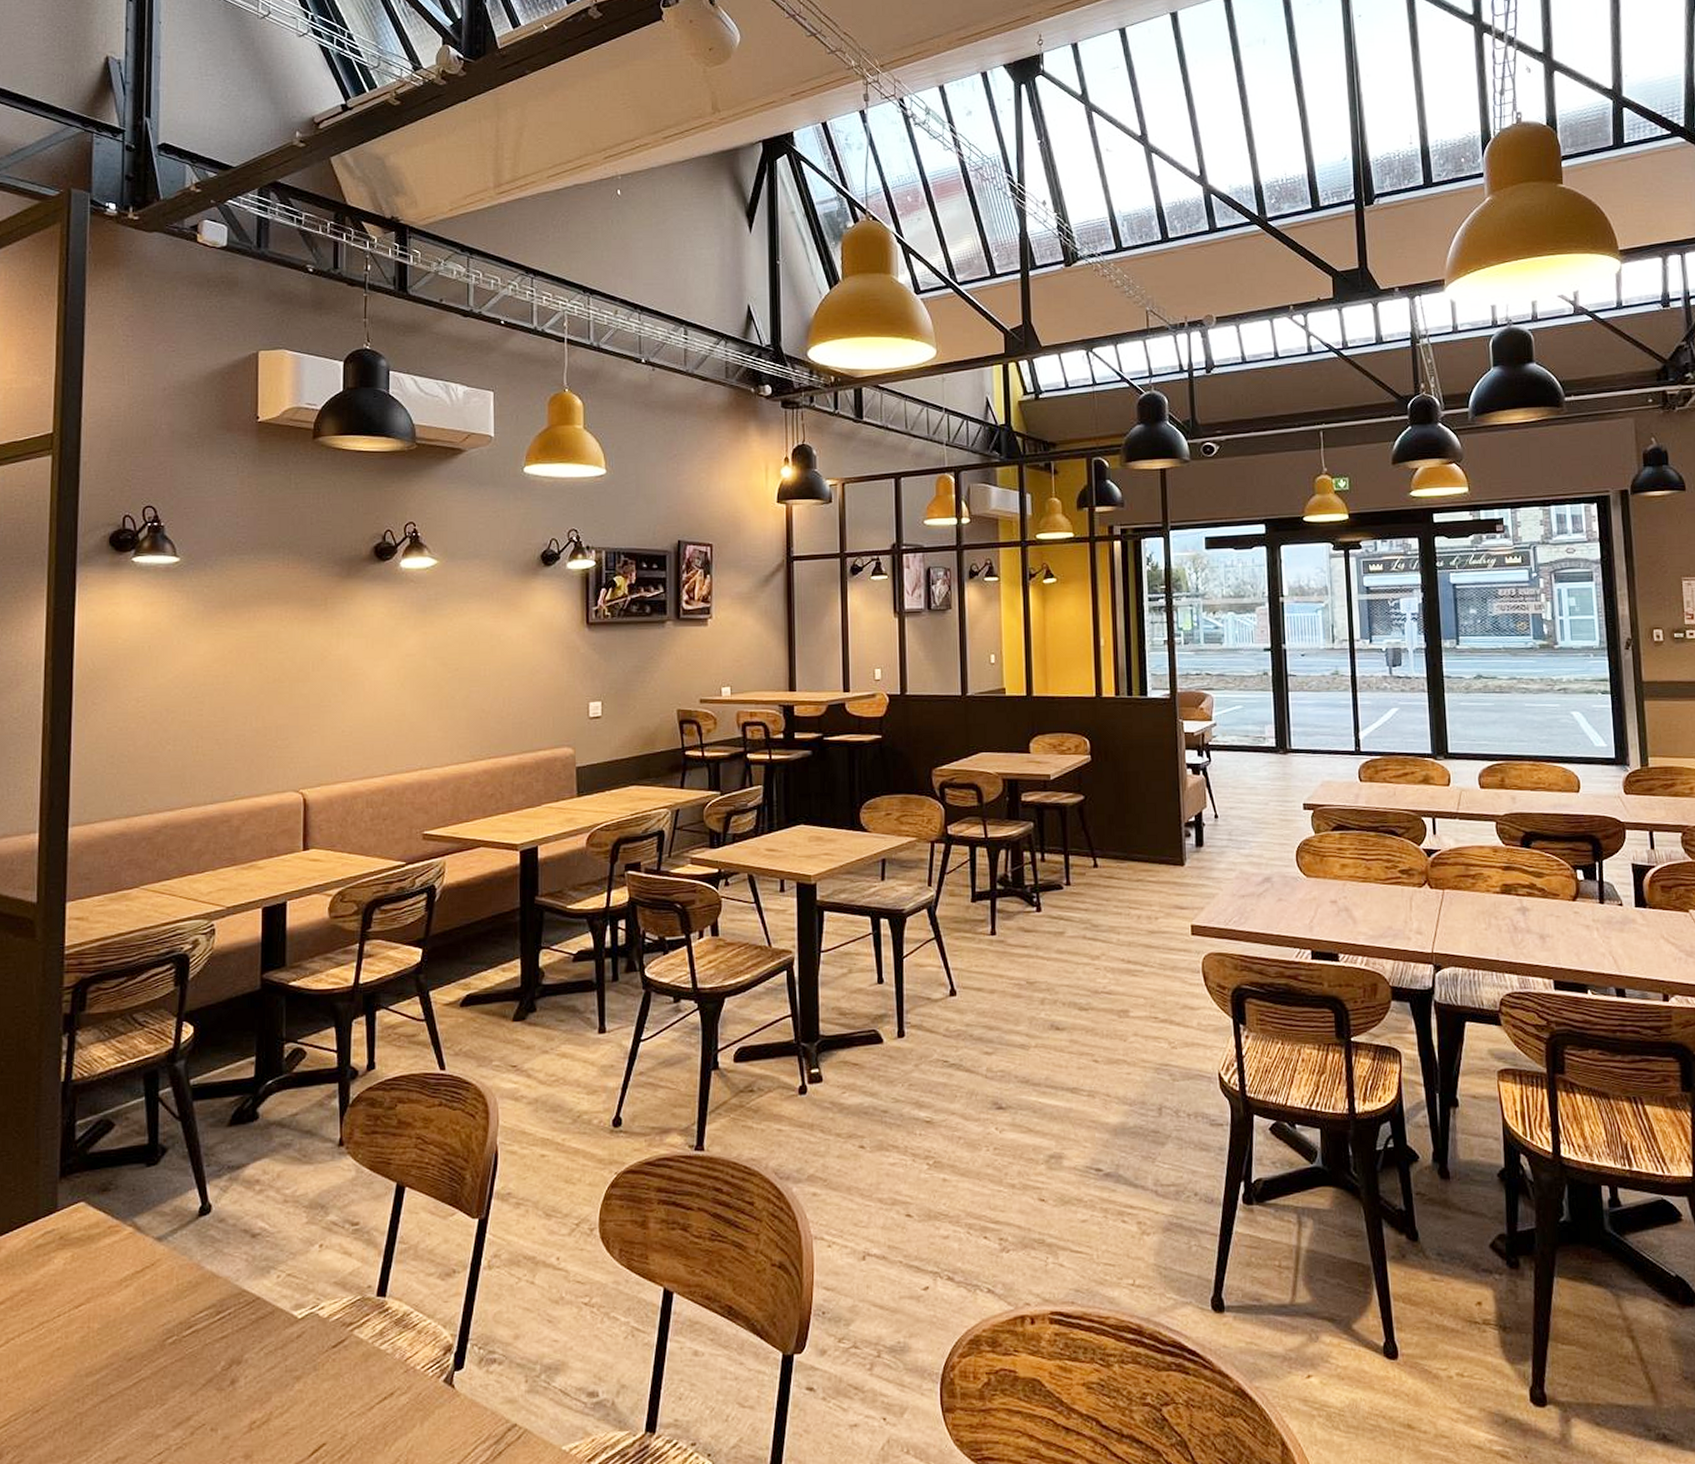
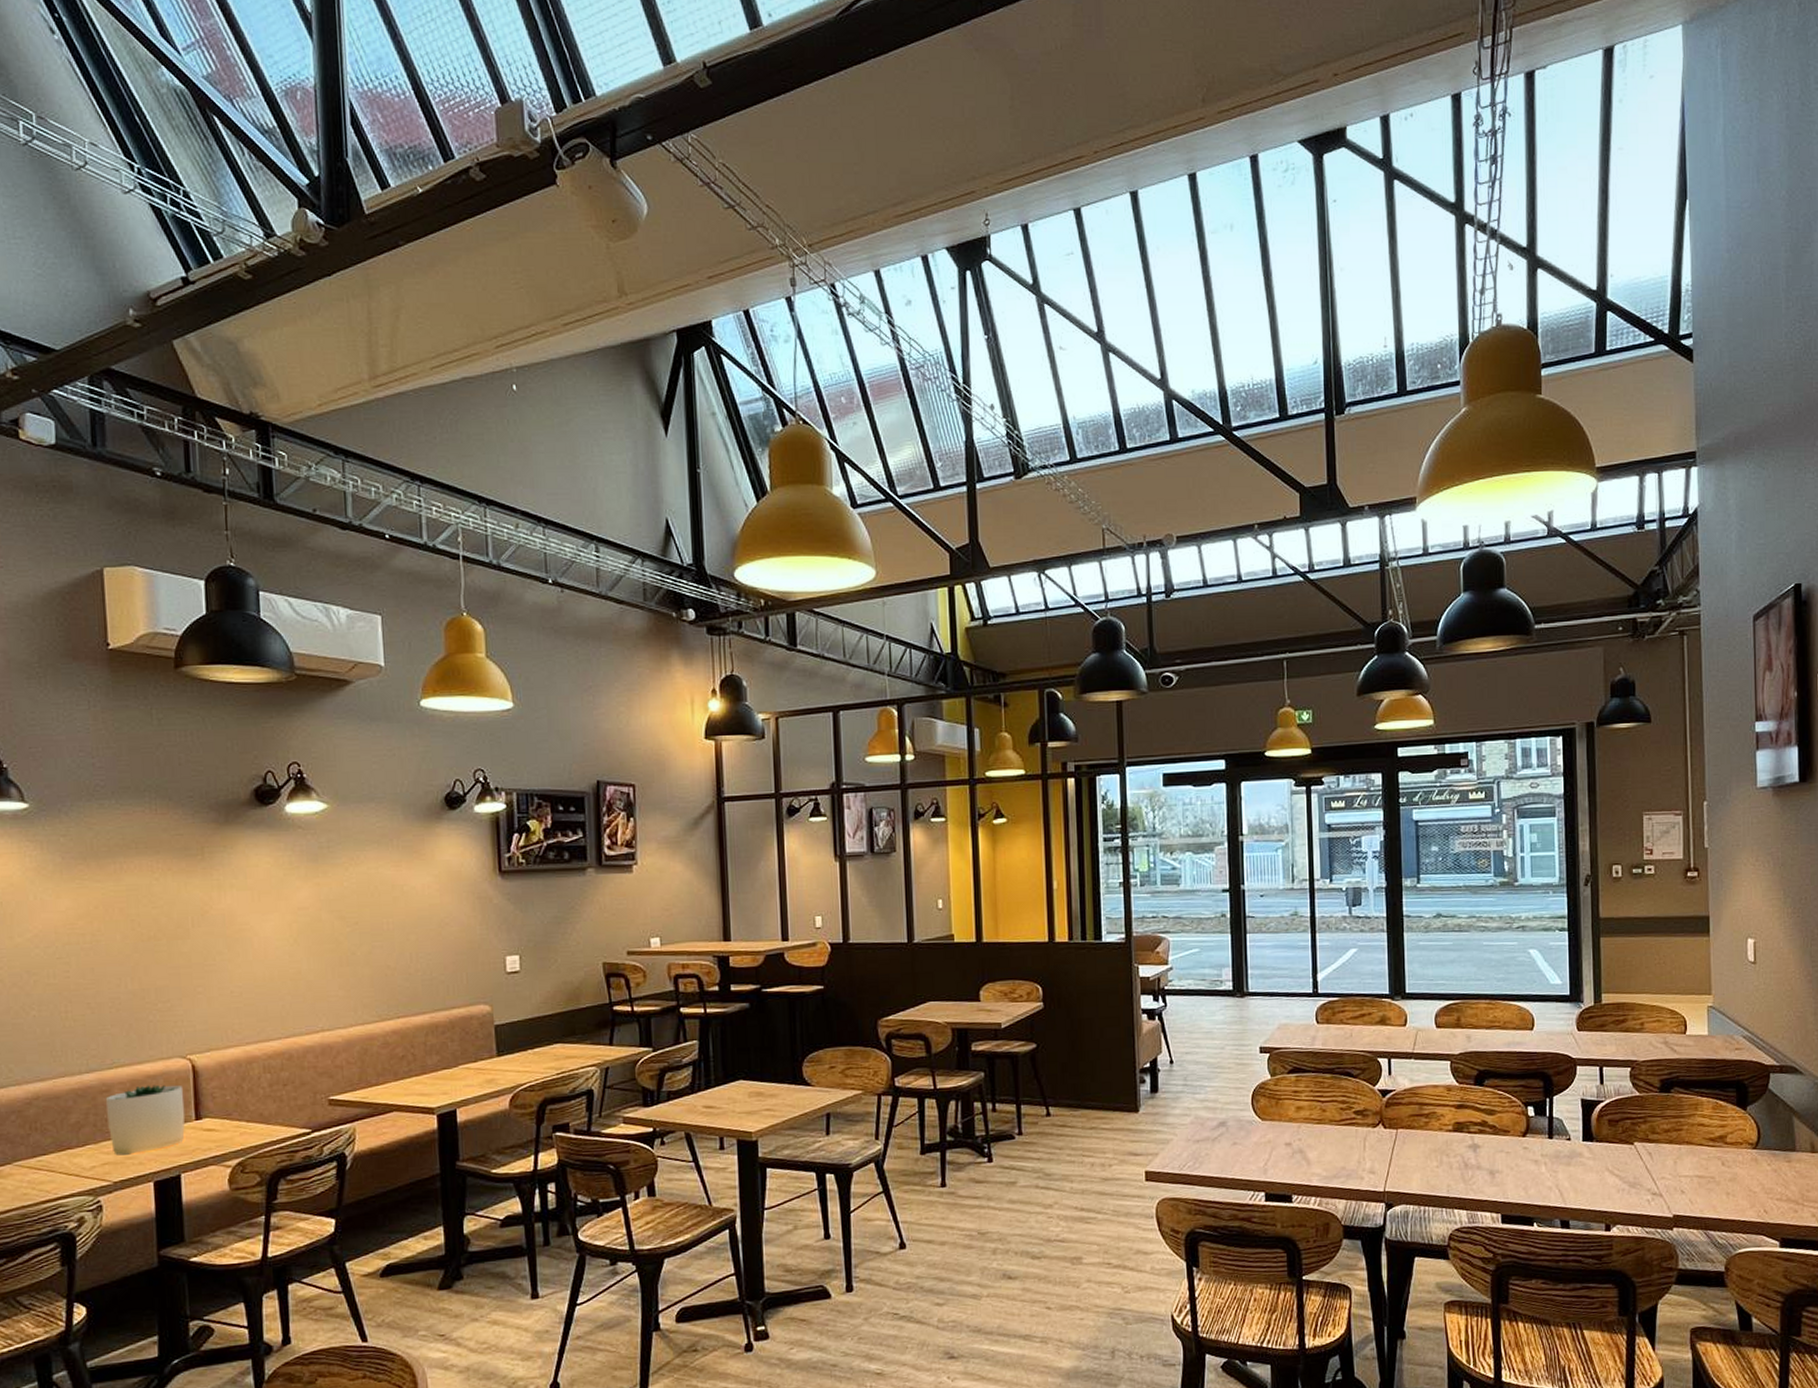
planter: none [226,816,295,882] -> present [106,1084,186,1155]

